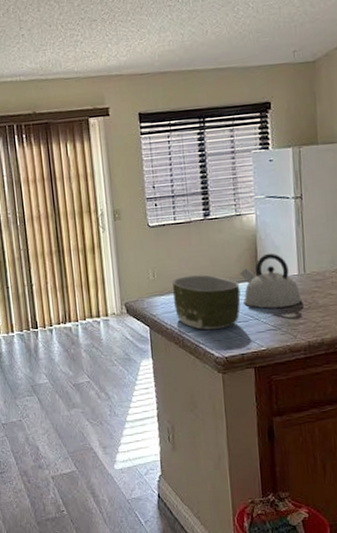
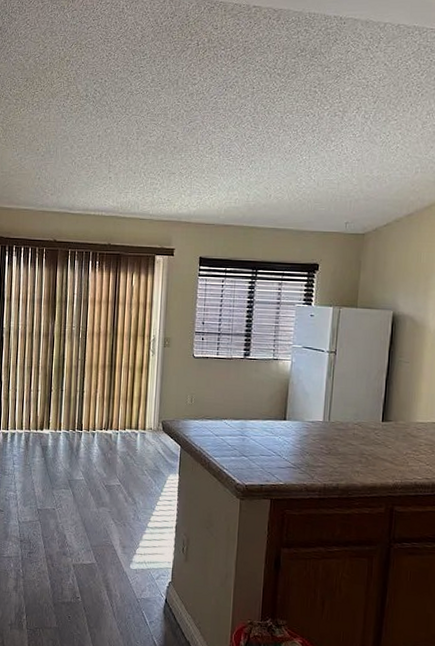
bowl: present [171,274,241,330] -> none [206,406,268,458]
kettle: present [240,253,302,309] -> none [269,397,323,450]

